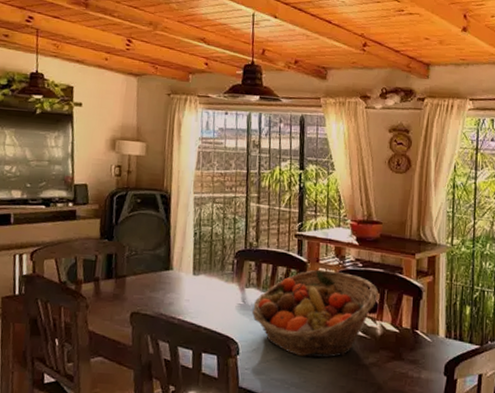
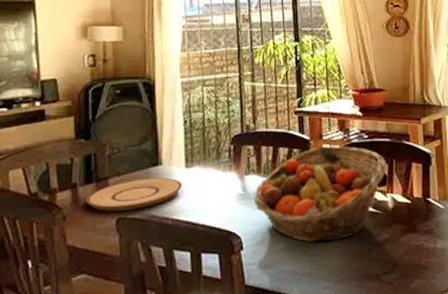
plate: none [106,280,190,307] -> present [86,177,183,211]

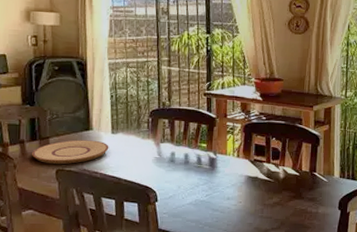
fruit basket: present [255,146,386,243] -> none [168,124,280,201]

